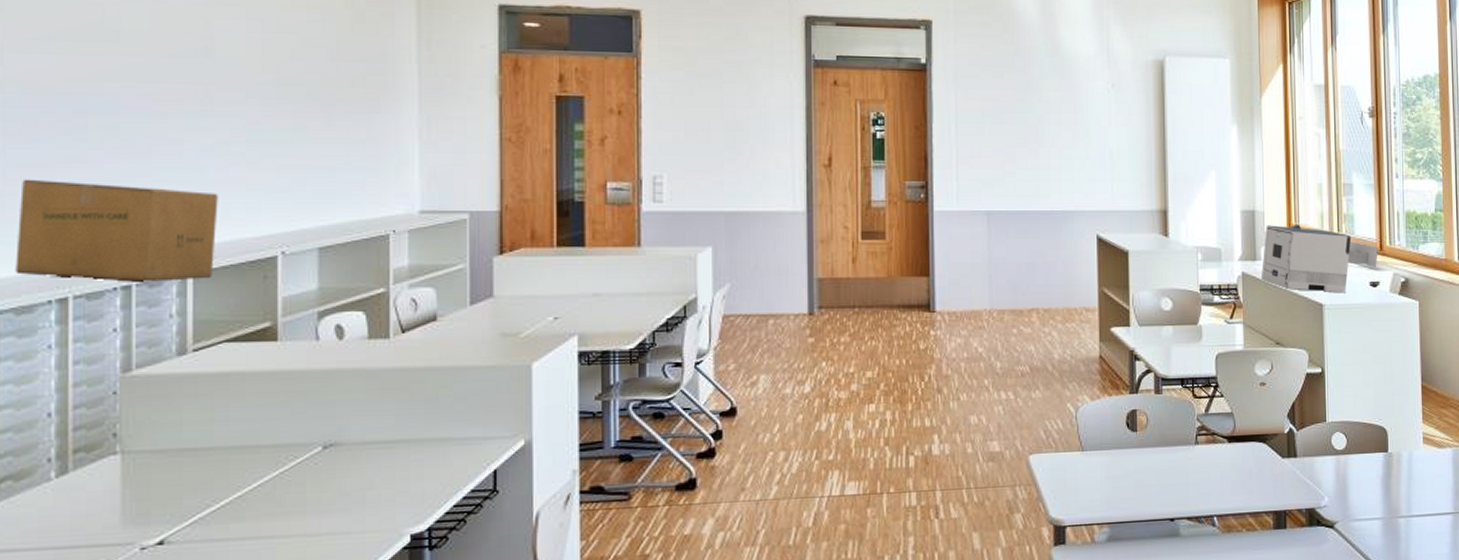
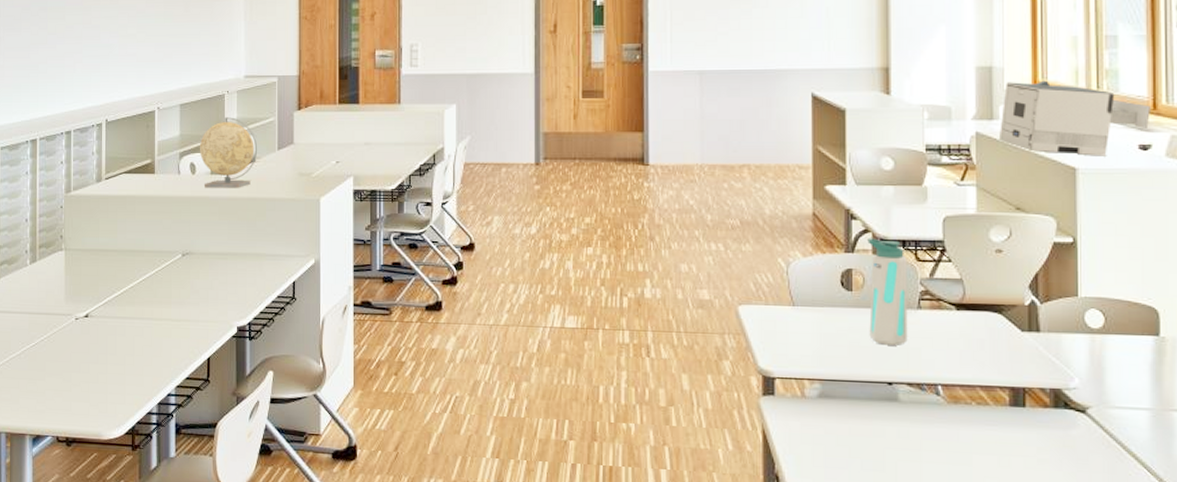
box: present [15,179,218,282] -> none [9,56,120,129]
globe: none [349,264,440,357] -> present [199,117,258,188]
water bottle: none [1150,378,1187,483] -> present [867,238,908,346]

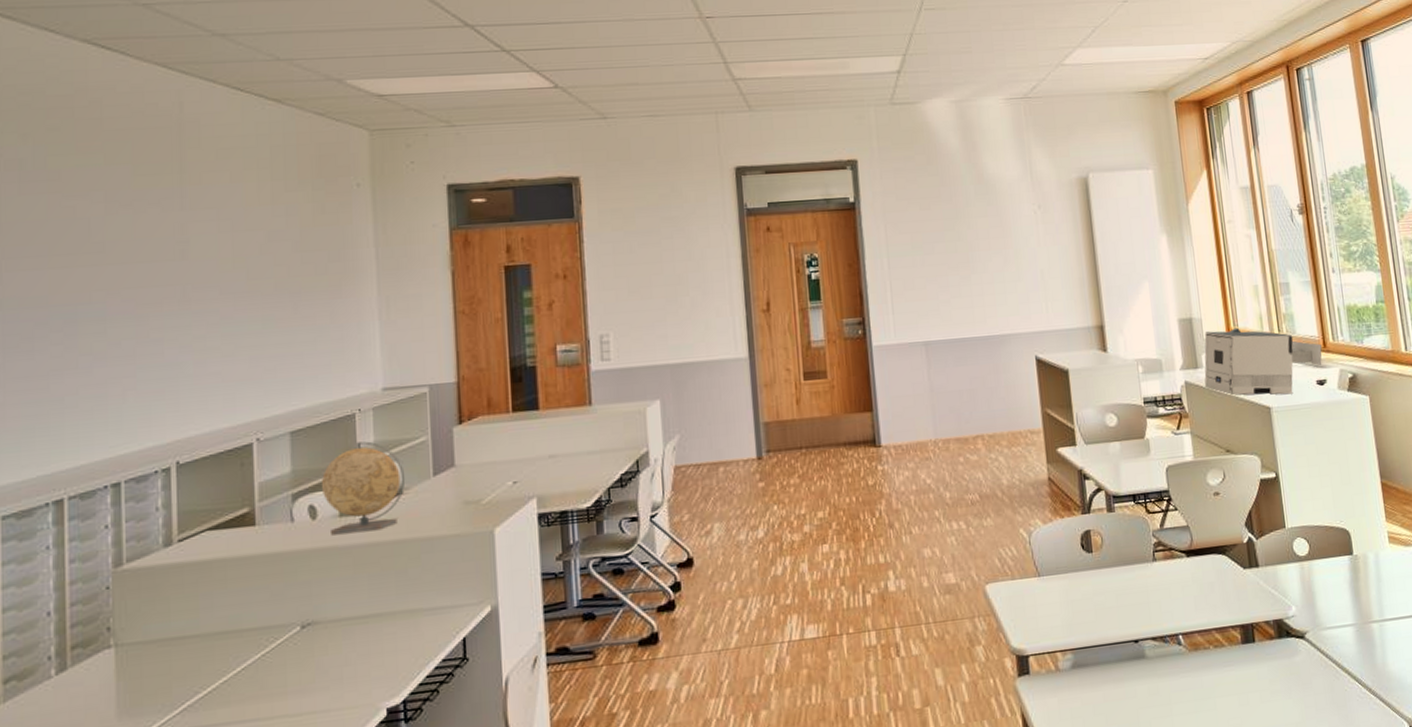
water bottle: present [867,238,908,346] -> none [1101,496,1148,603]

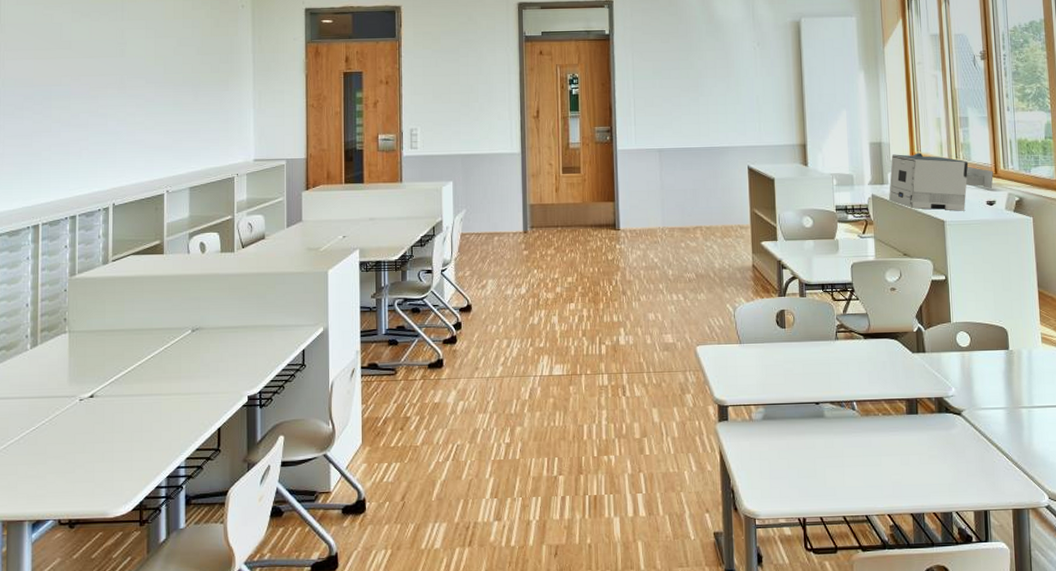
globe: present [321,441,406,535] -> none [209,198,267,266]

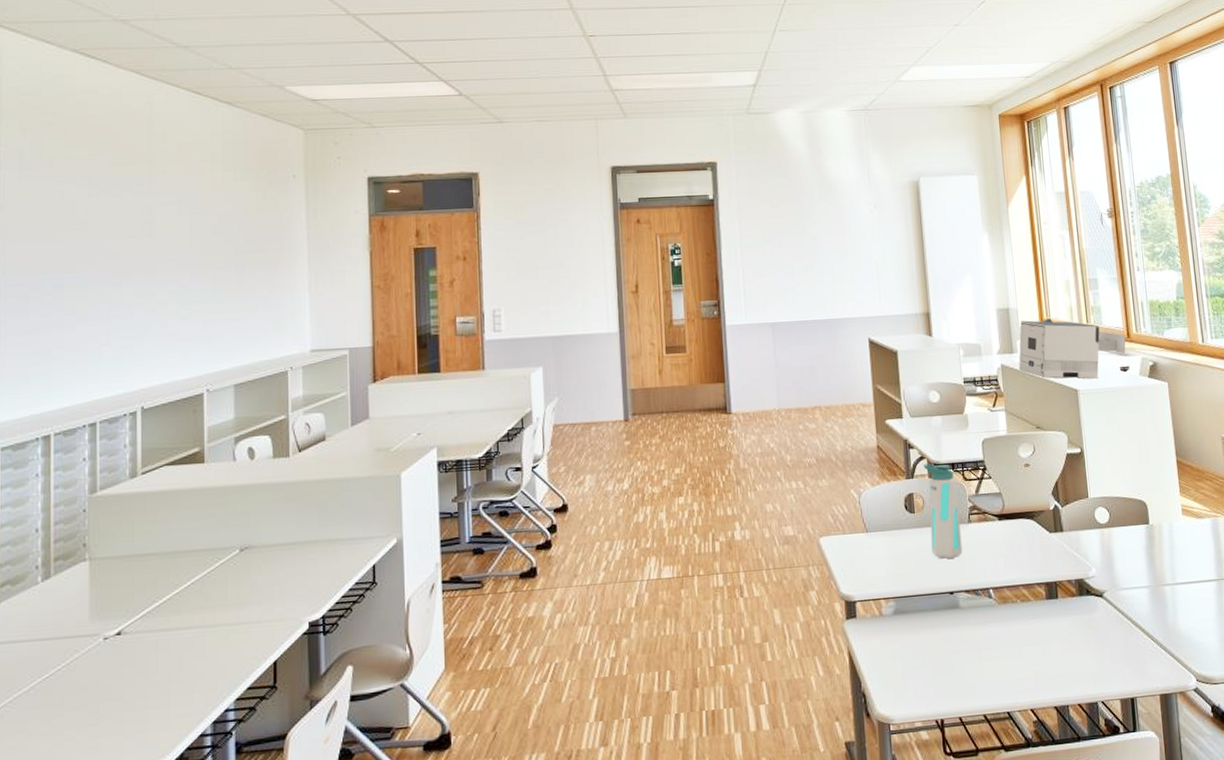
water bottle: none [795,283,829,372] -> present [923,463,963,559]

